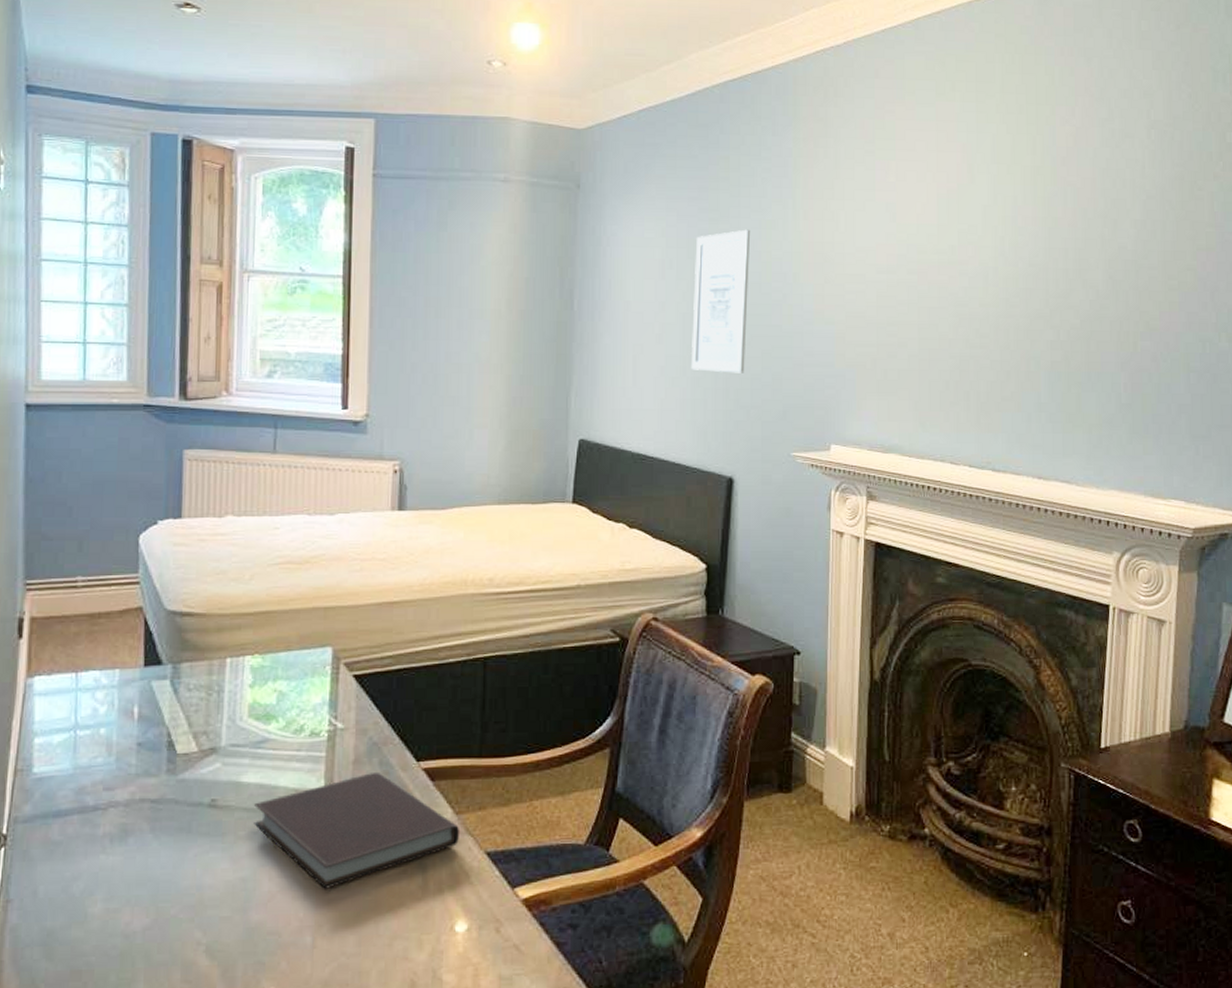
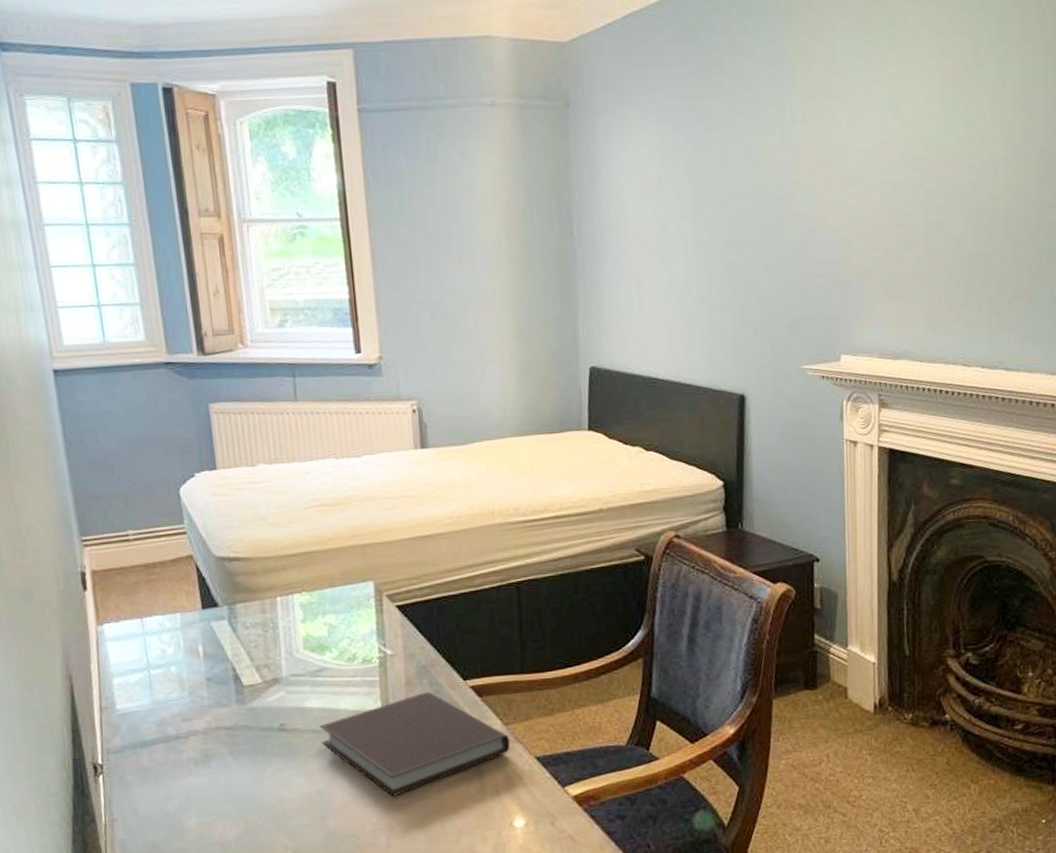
wall art: present [690,229,751,373] -> none [692,137,750,289]

